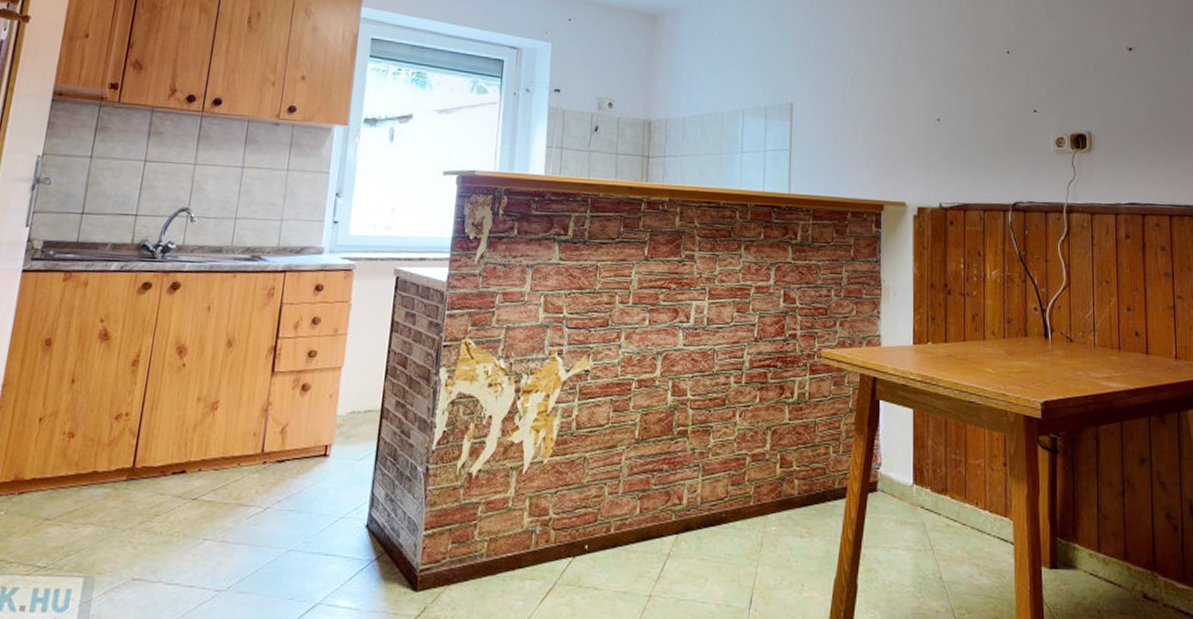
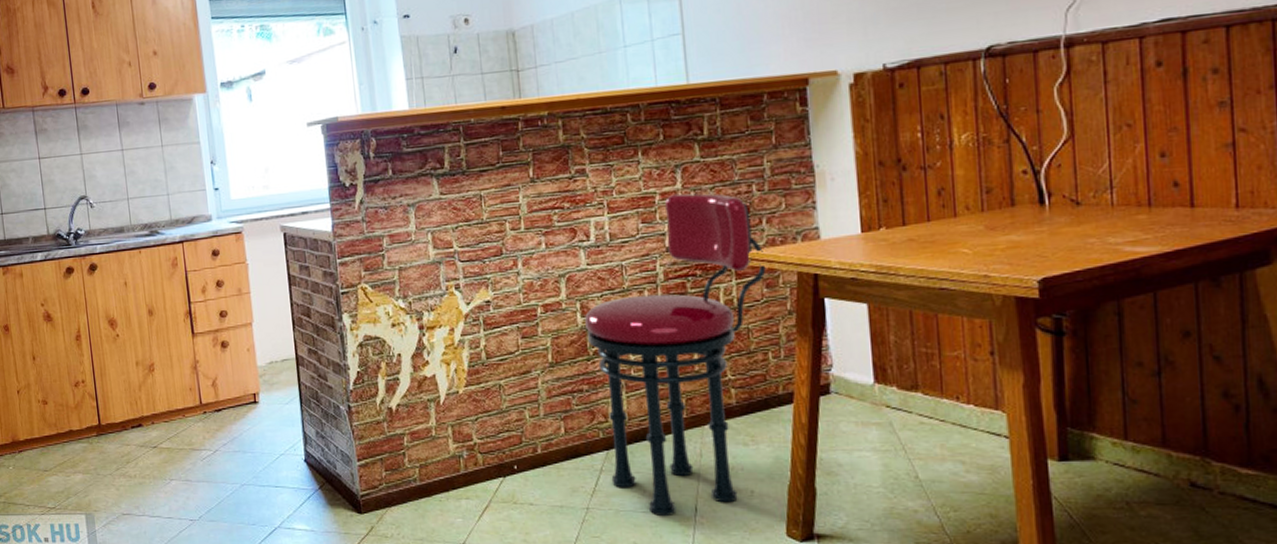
stool: none [673,289,835,608] -> present [585,193,766,517]

